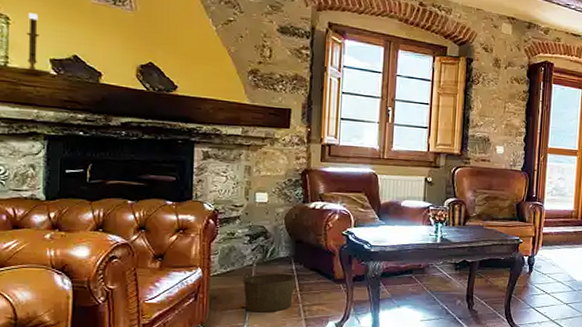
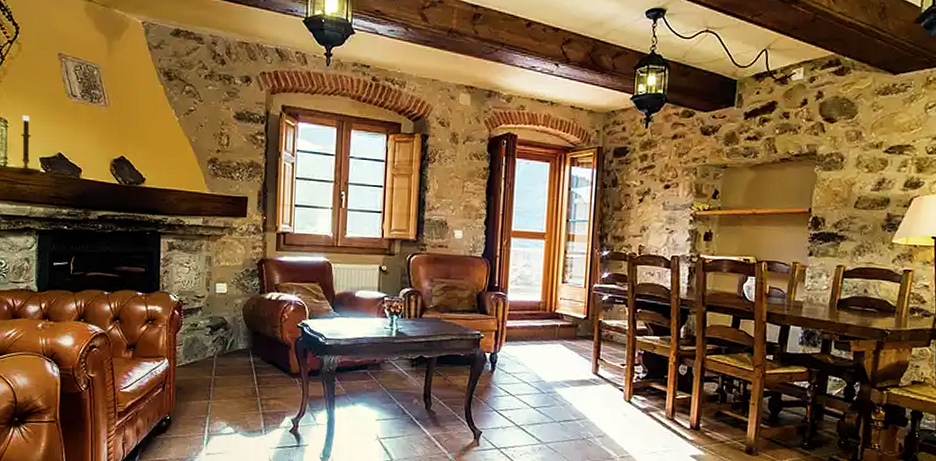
basket: present [242,272,297,313] -> none [205,363,254,406]

